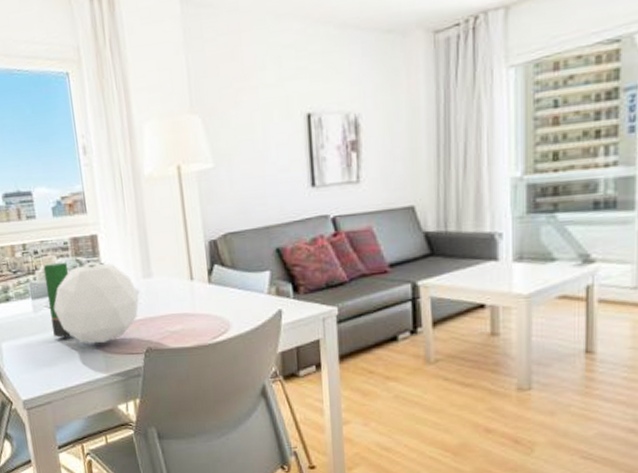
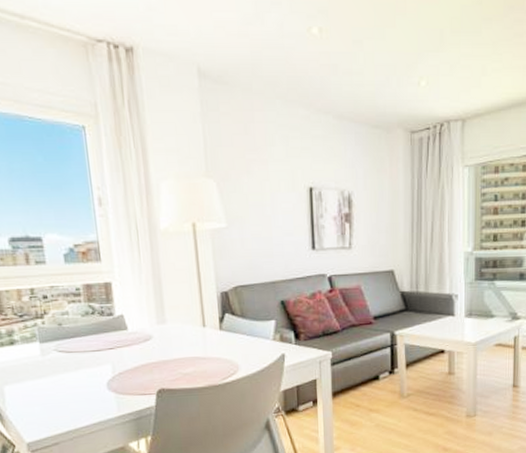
plant pot: present [43,261,139,344] -> none [52,307,153,386]

